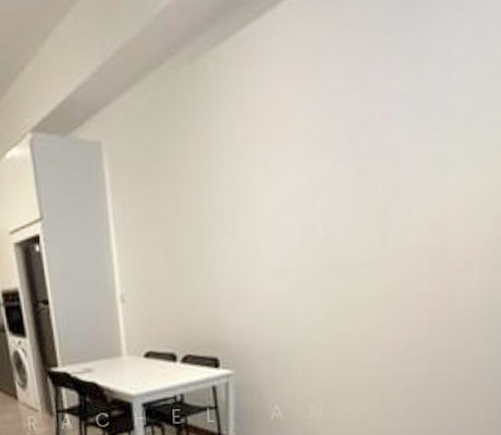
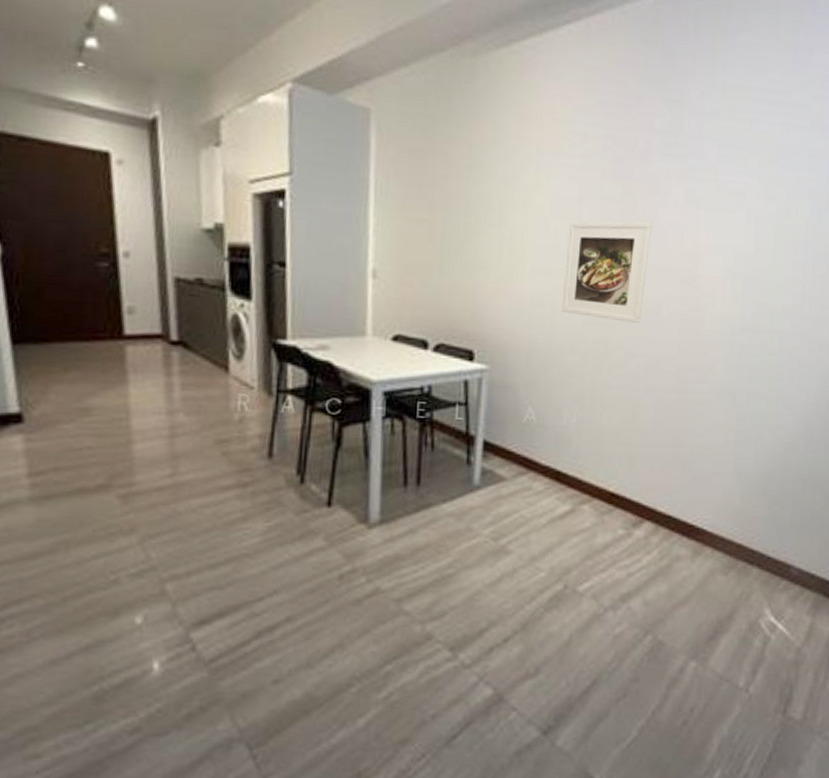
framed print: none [300,200,394,311] -> present [561,221,652,323]

